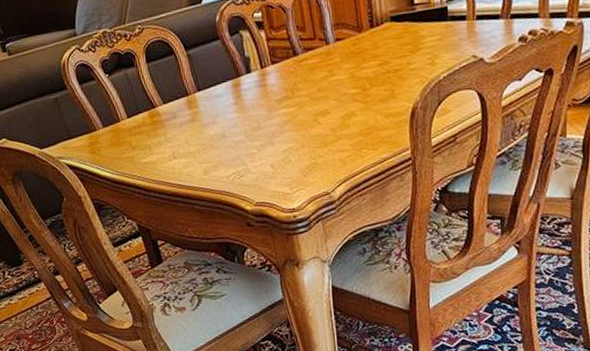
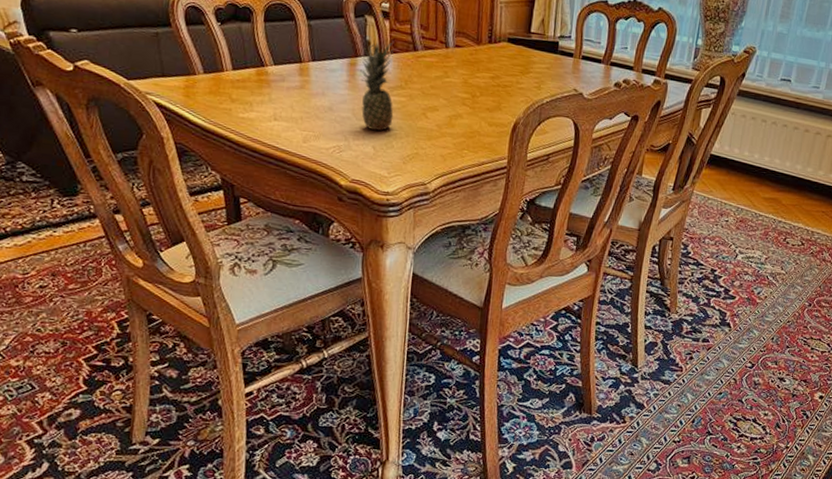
fruit: none [241,53,286,149] -> present [356,40,394,131]

